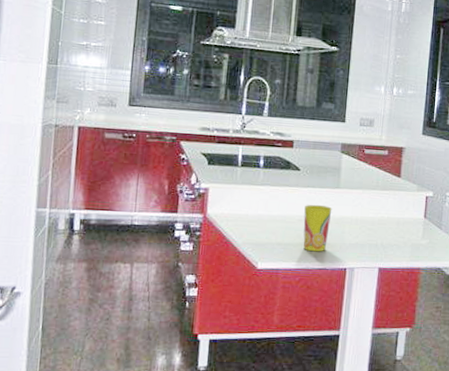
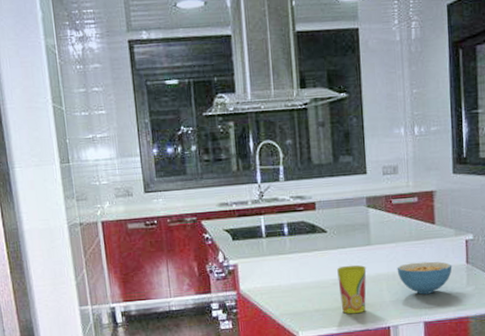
cereal bowl: none [360,210,411,242] -> present [397,261,452,295]

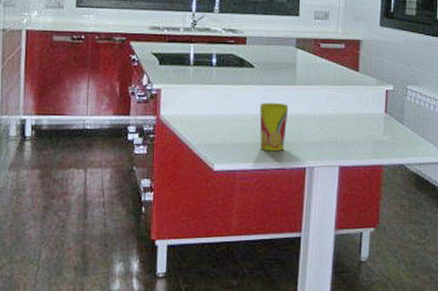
cereal bowl: present [397,261,452,295] -> none [318,106,371,139]

